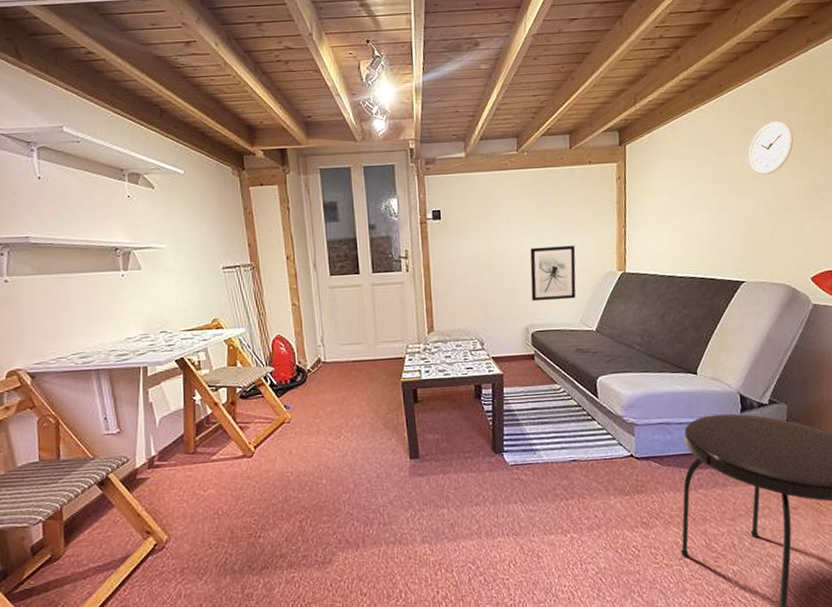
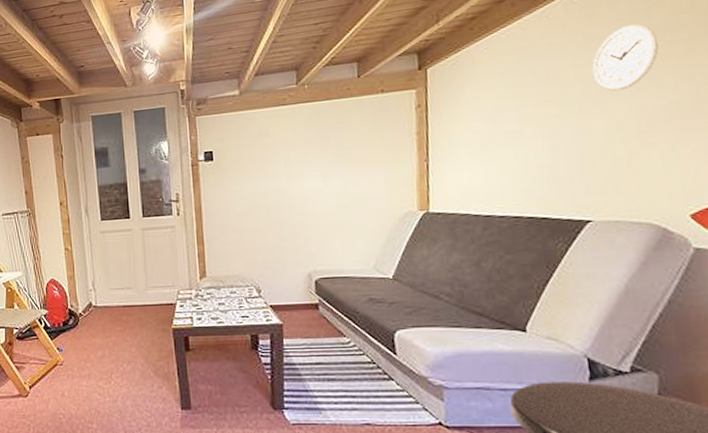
wall art: present [530,245,576,302] -> none [312,183,368,246]

